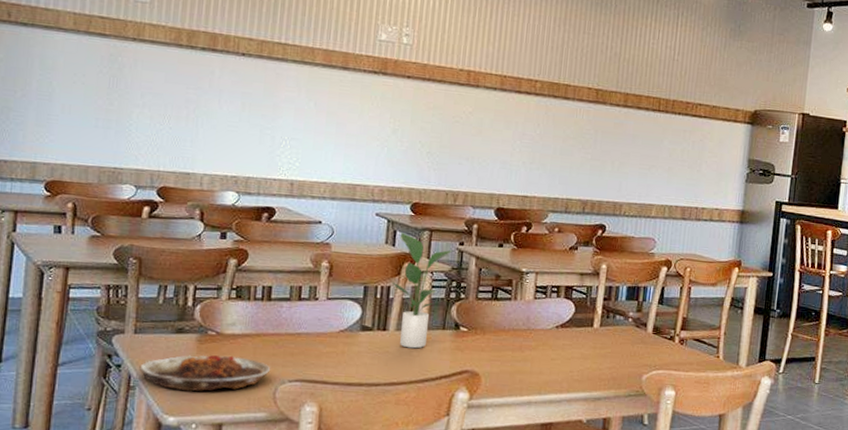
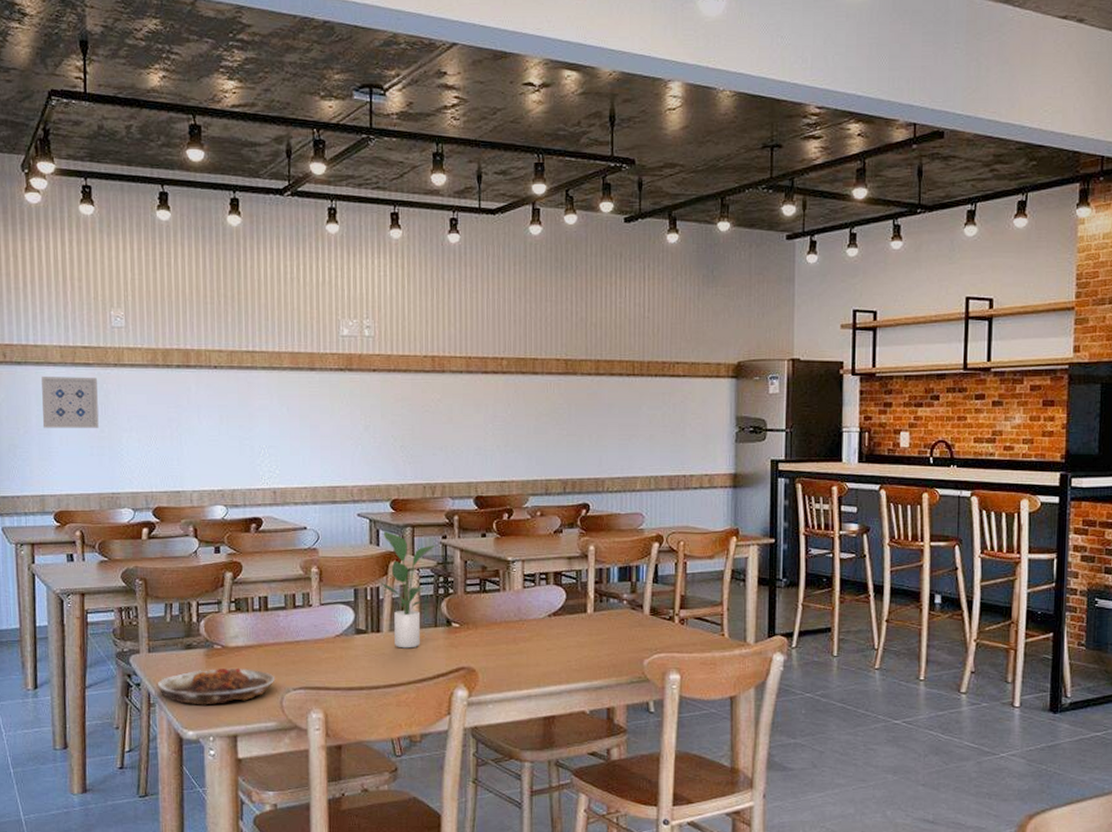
wall art: none [43,40,112,100] -> present [41,376,99,428]

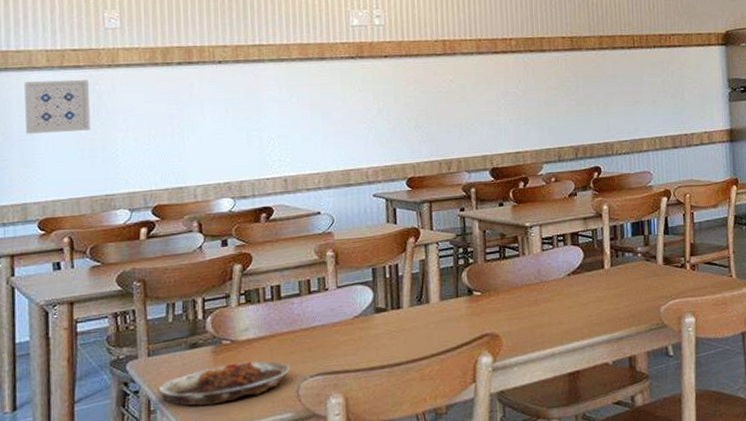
potted plant: present [381,531,436,649] -> none [400,209,454,323]

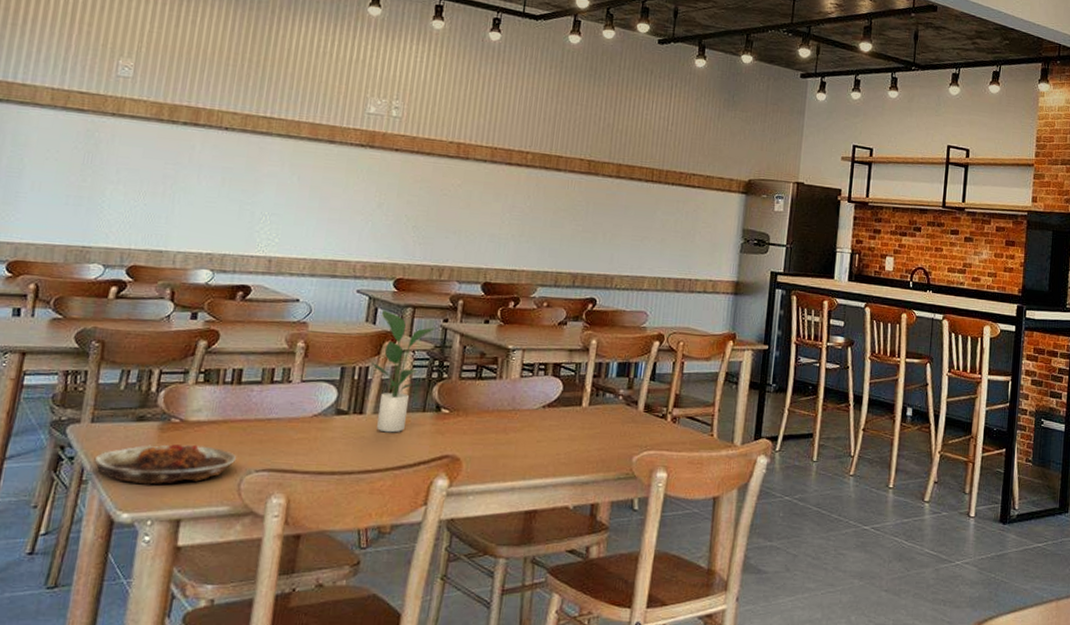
wall art: present [24,79,90,134] -> none [13,116,89,177]
potted plant: none [400,209,454,323] -> present [372,310,436,433]

